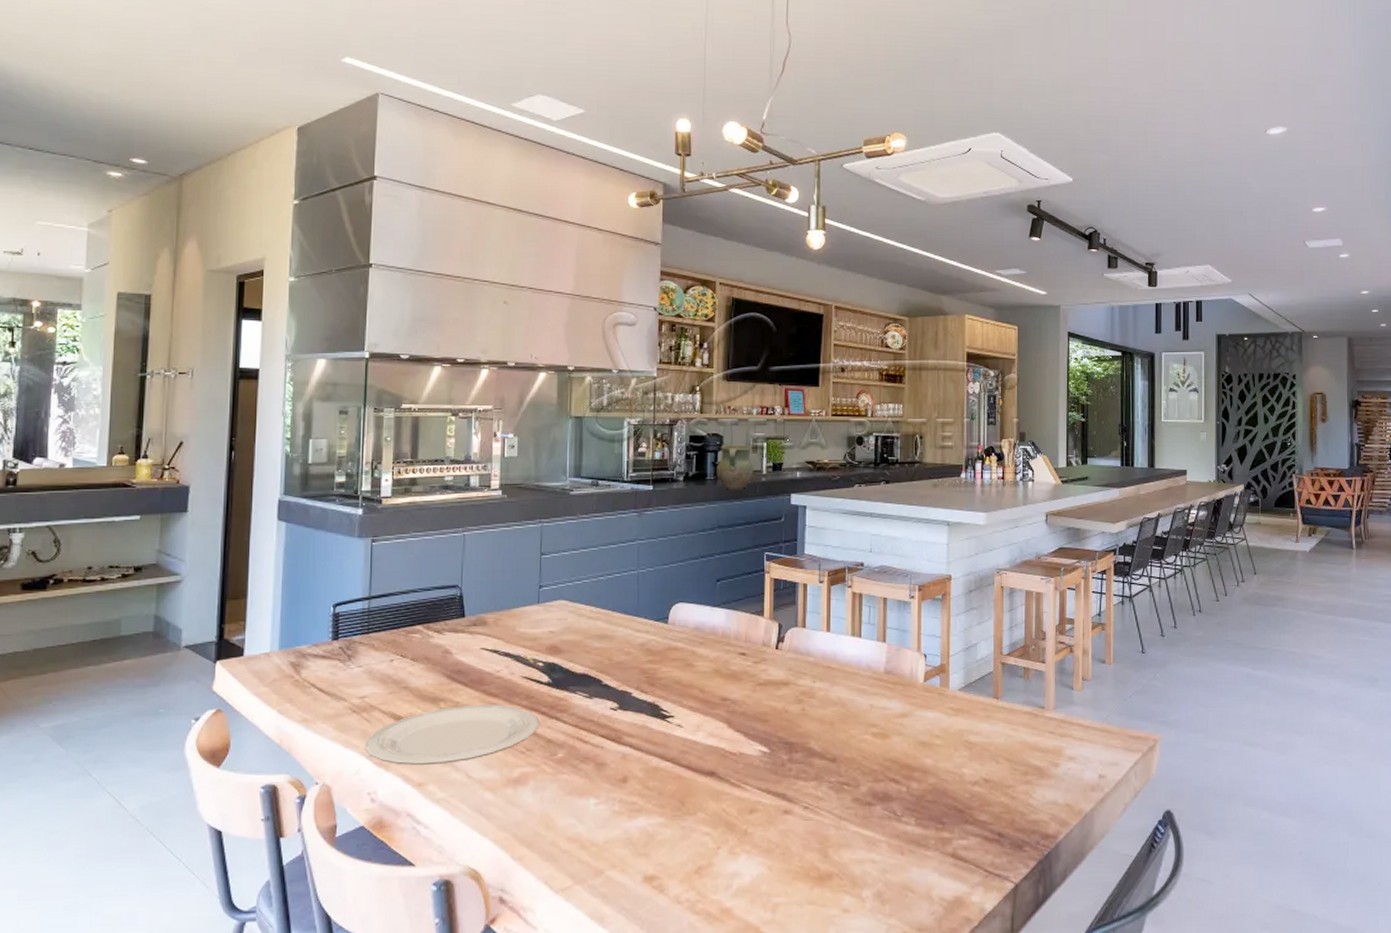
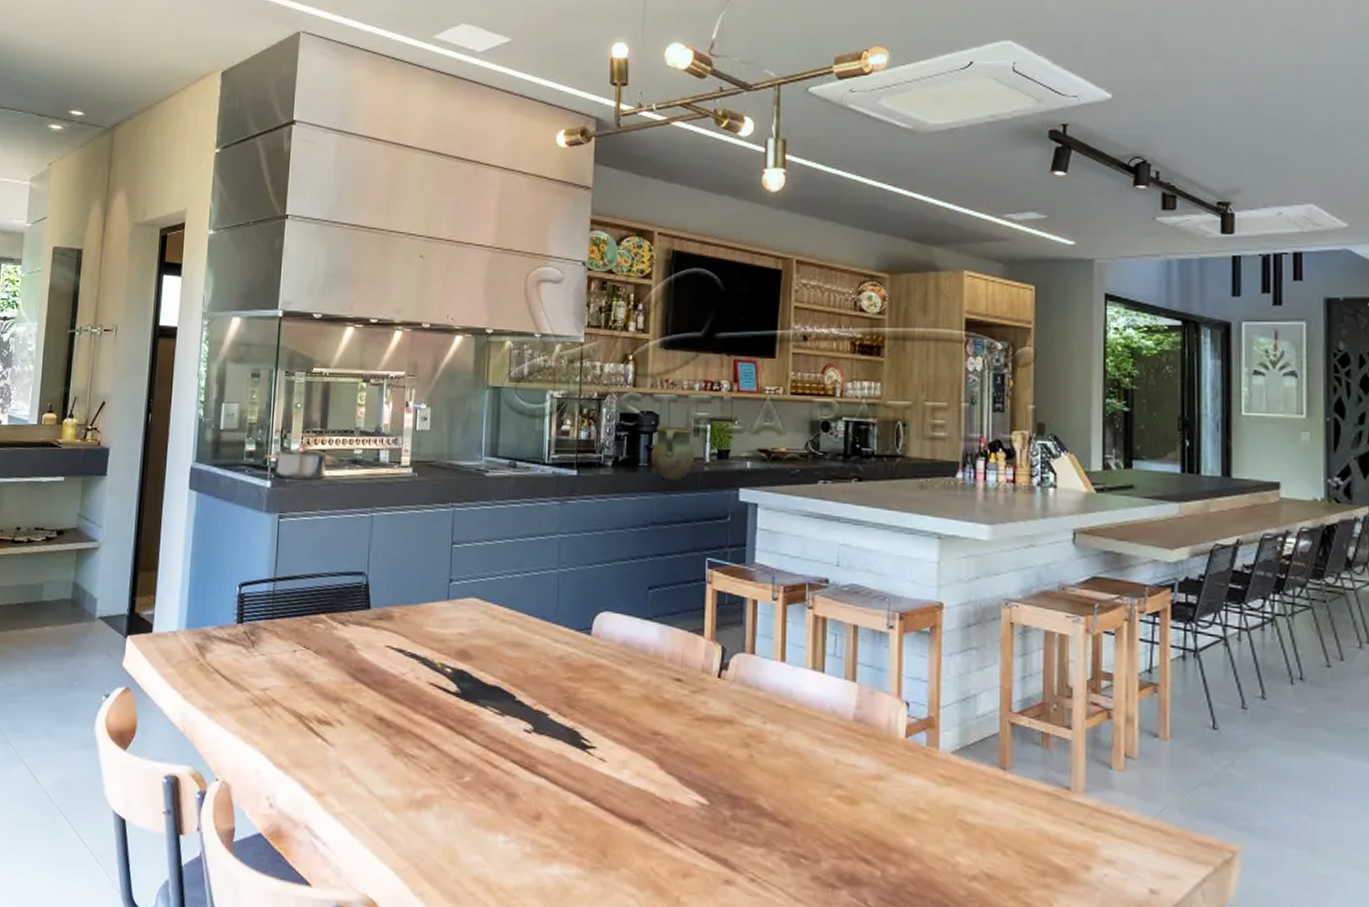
cooking pot: none [355,473,428,508] -> present [265,443,337,482]
plate: present [364,704,540,766] -> none [265,709,446,774]

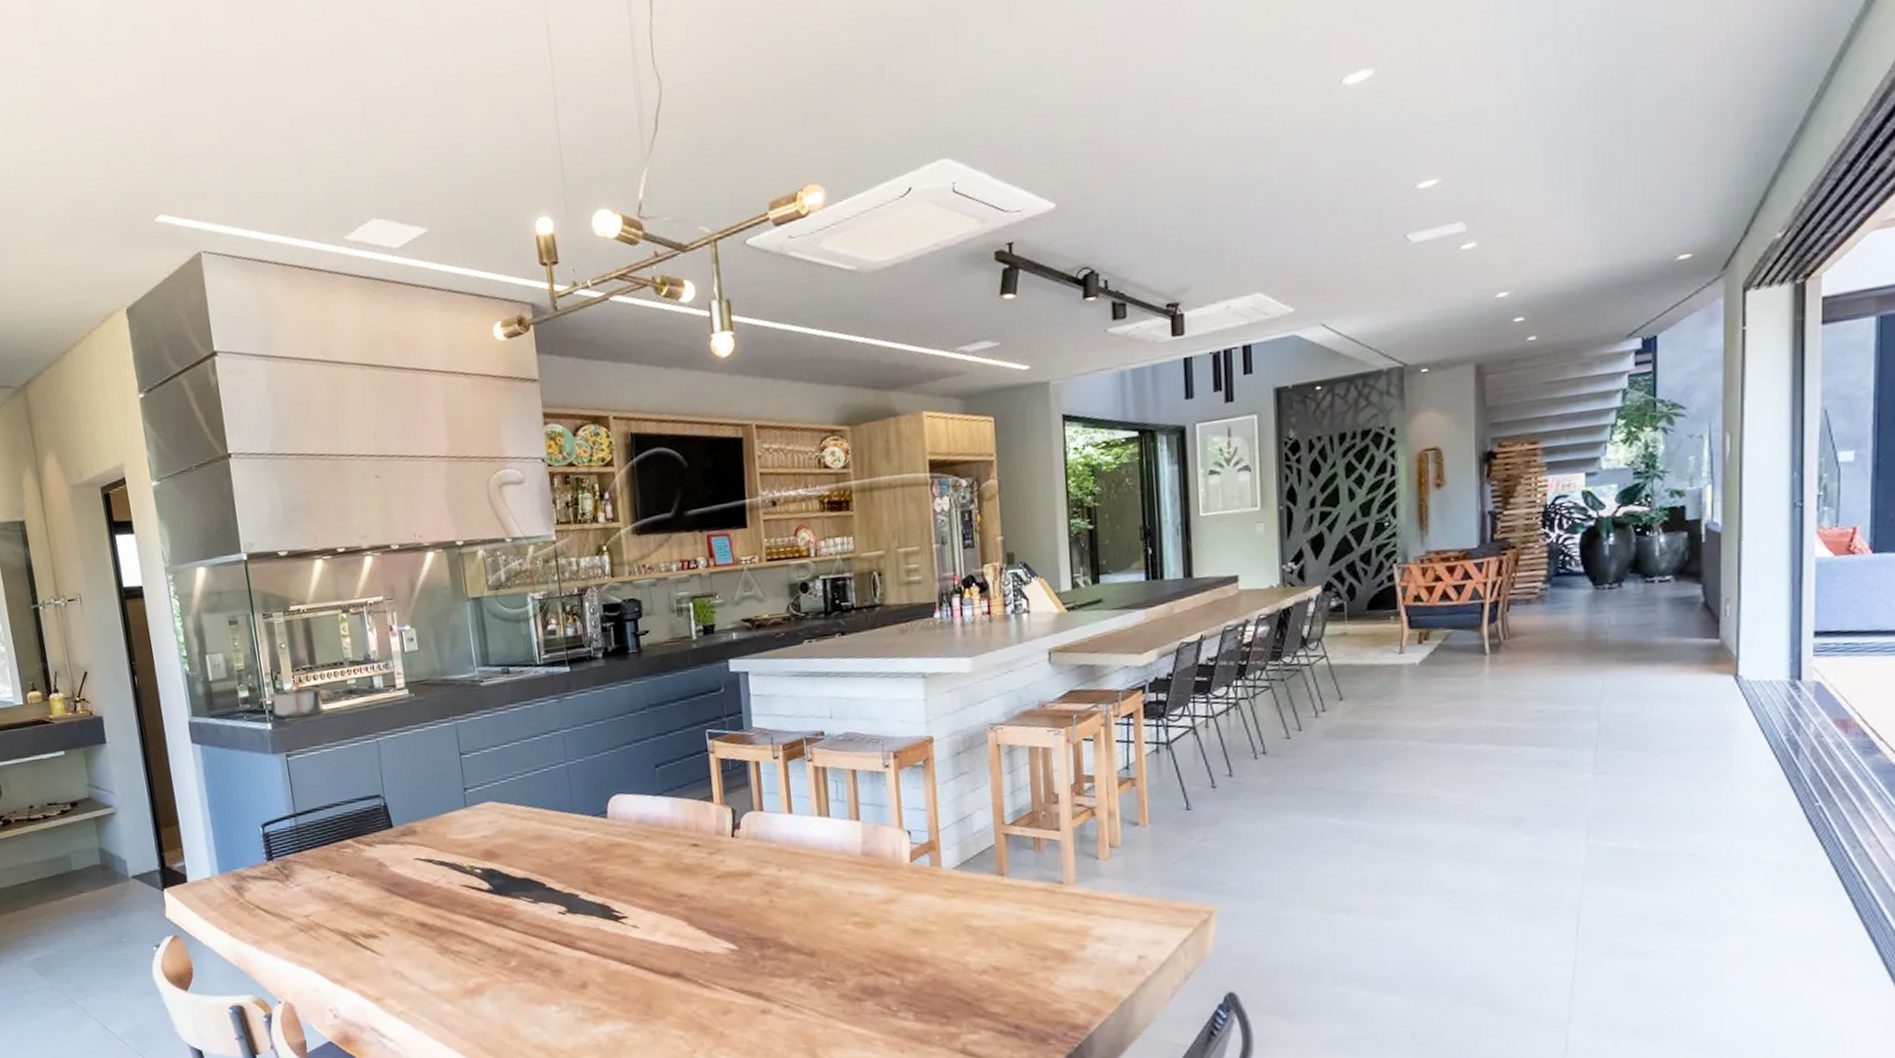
ceramic jug: present [651,425,694,481] -> none [638,608,682,663]

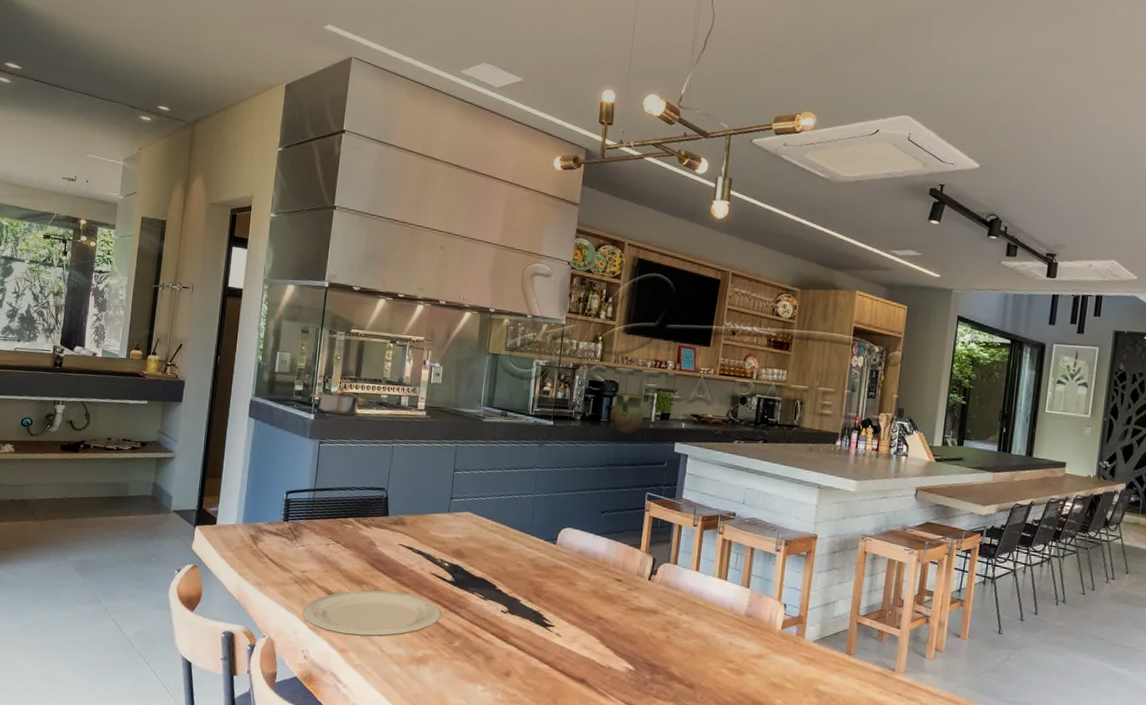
plate: none [318,915,488,981] -> present [302,589,442,637]
ceramic jug: none [638,608,682,663] -> present [610,391,644,434]

